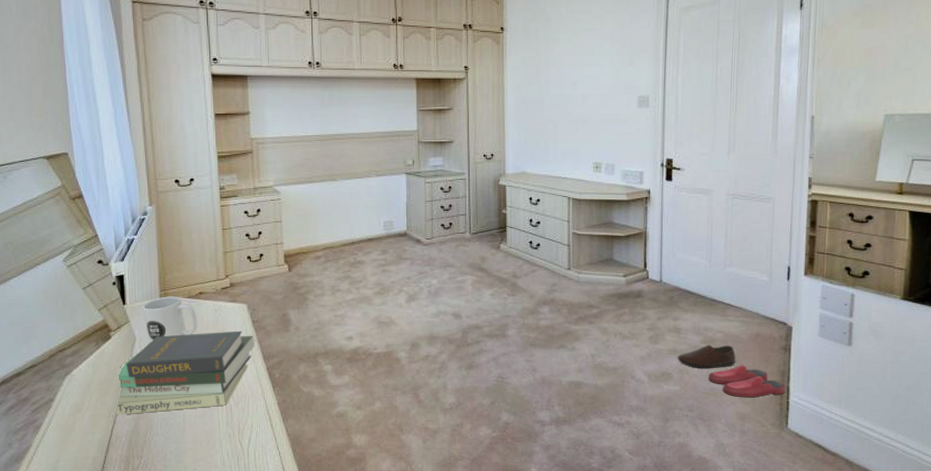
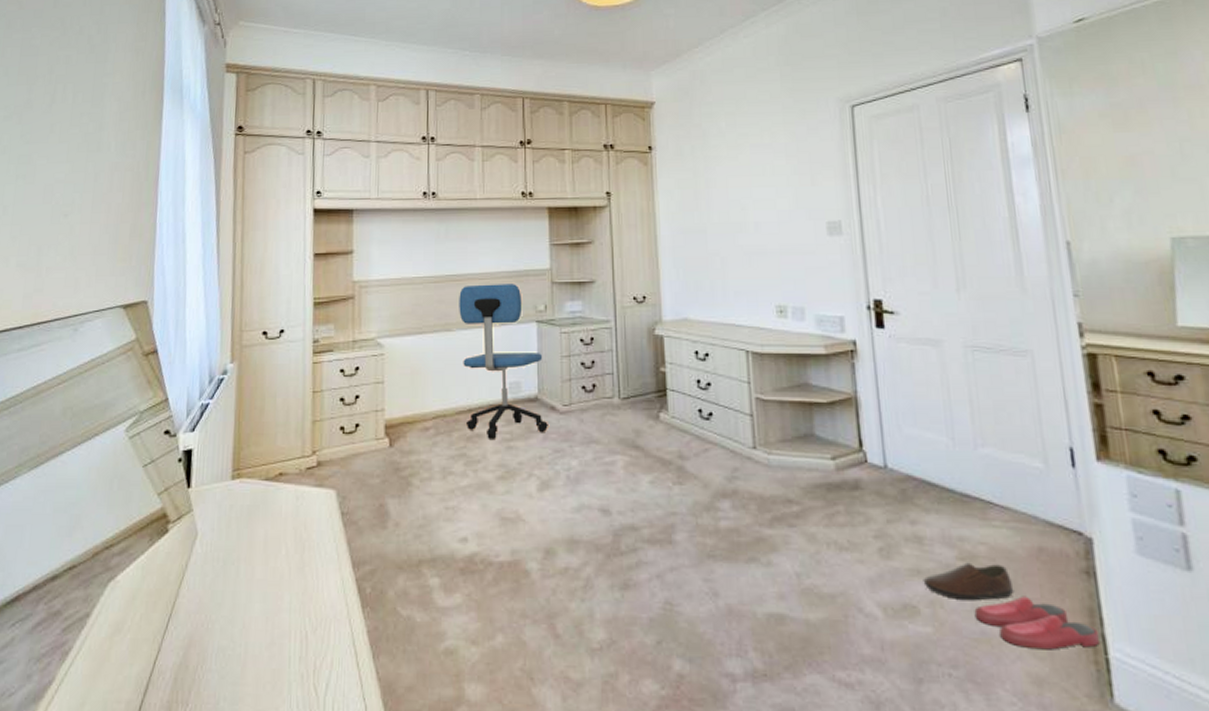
books: present [115,331,255,415] -> none [161,526,342,641]
mug: present [142,296,198,343] -> none [209,477,274,540]
office chair: none [342,142,415,265] -> present [459,284,548,439]

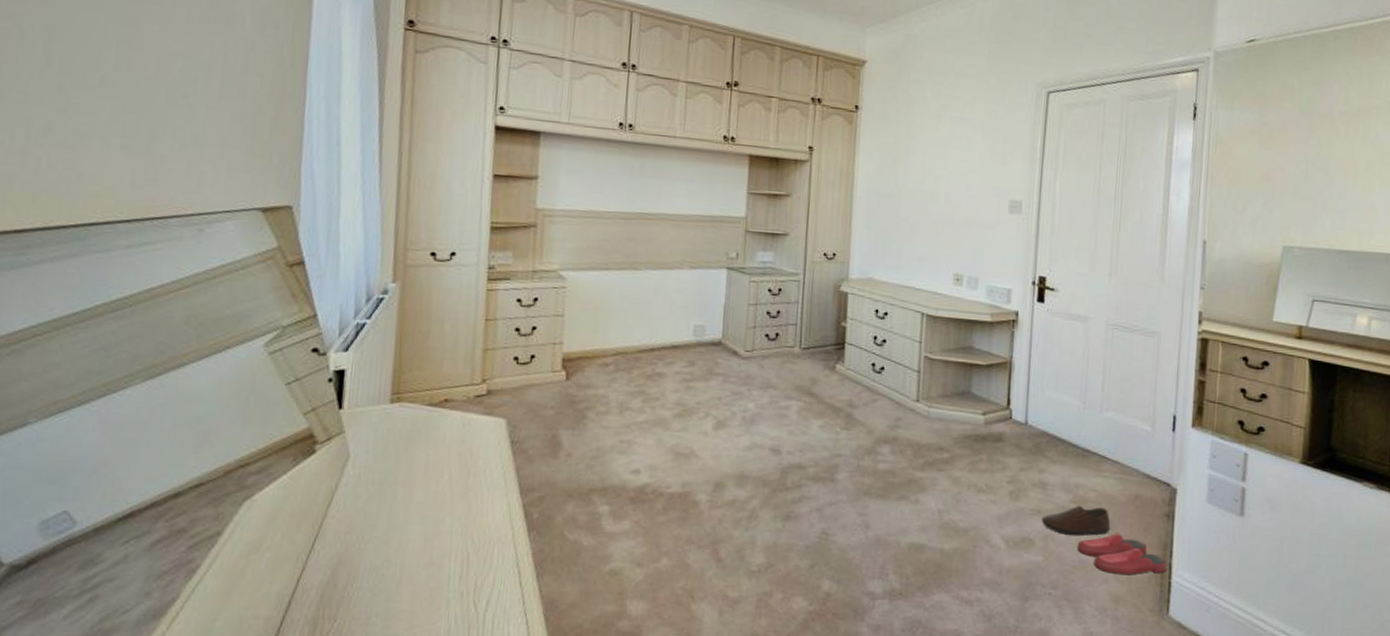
office chair: present [459,284,548,439] -> none [646,225,730,379]

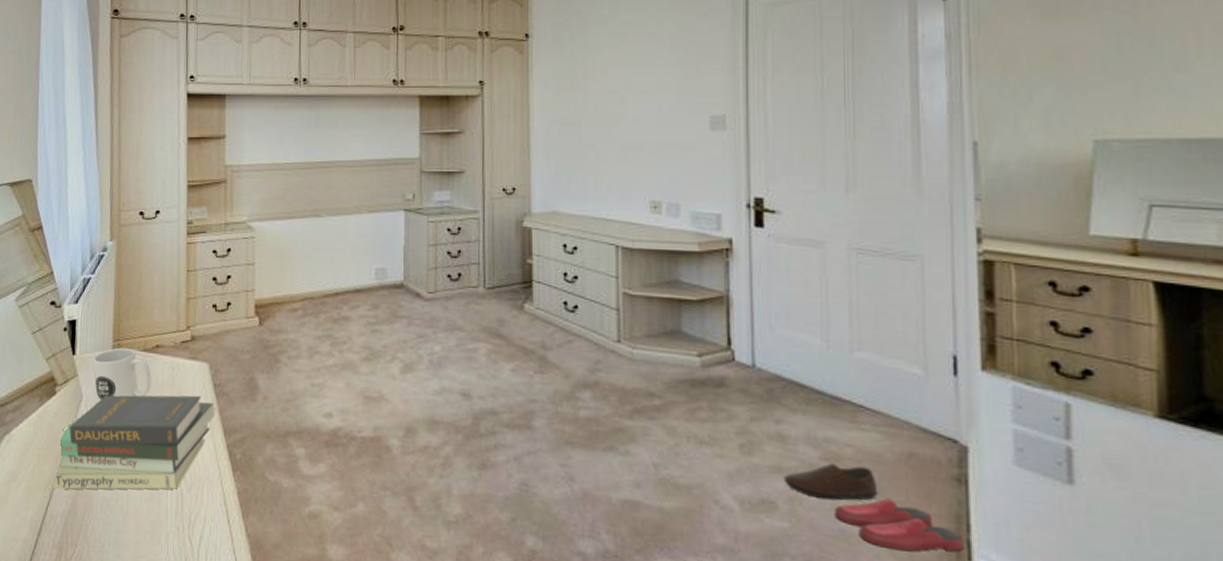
books: none [306,453,511,560] -> present [52,395,215,490]
mug: none [364,401,438,463] -> present [93,347,152,404]

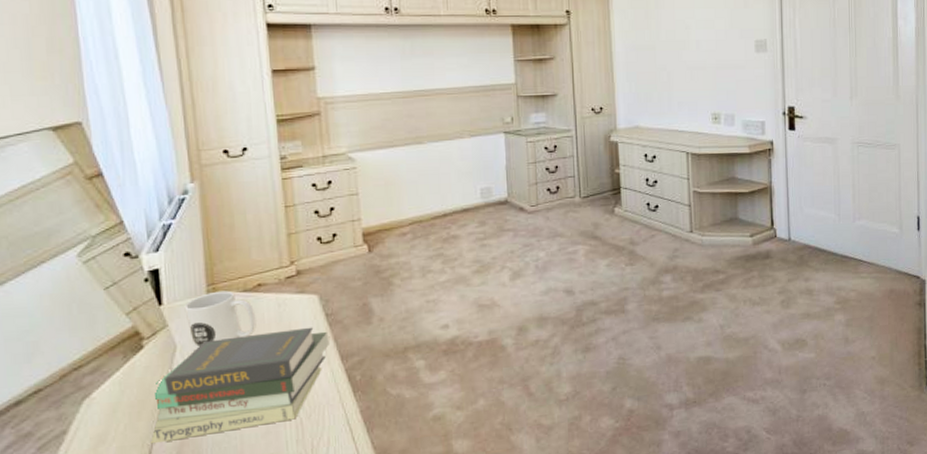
shoe: present [783,463,878,500] -> none [811,304,872,332]
slippers: present [834,498,964,552] -> none [844,324,922,360]

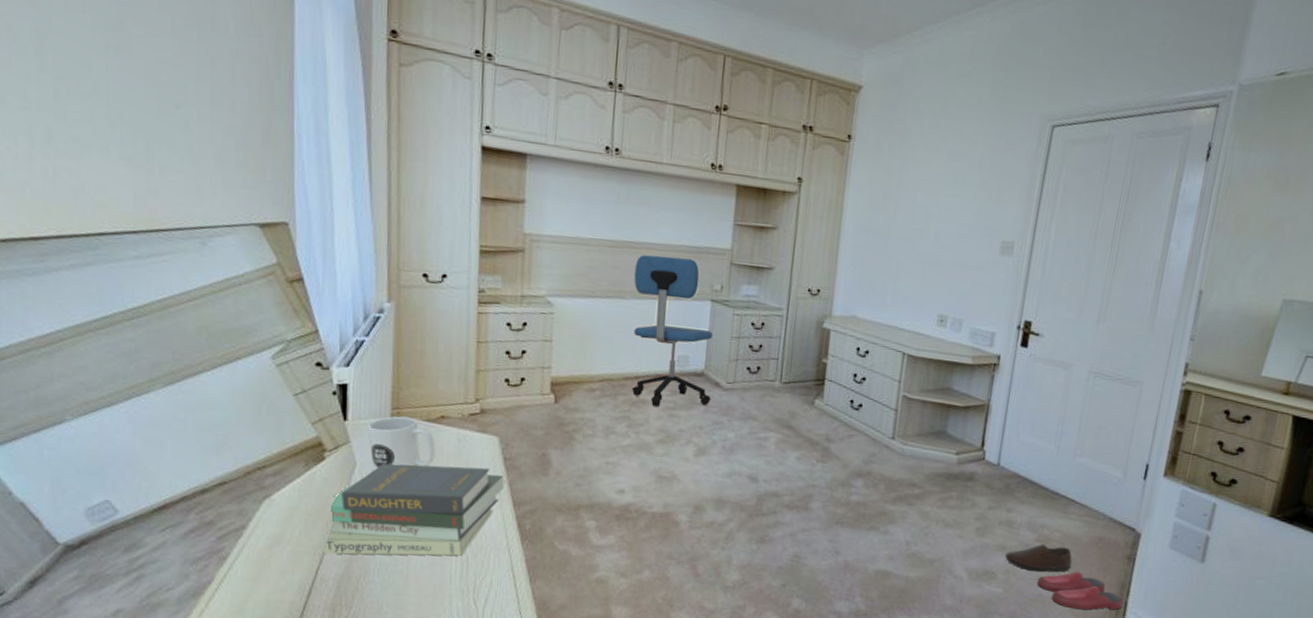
office chair: none [428,98,518,239] -> present [631,255,714,407]
shoe: none [811,304,872,332] -> present [1004,544,1072,572]
slippers: none [844,324,922,360] -> present [1037,571,1124,611]

